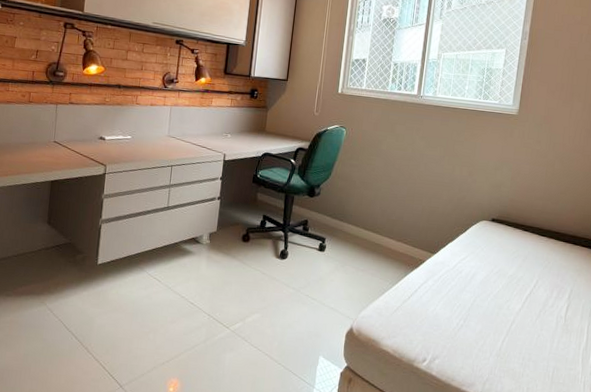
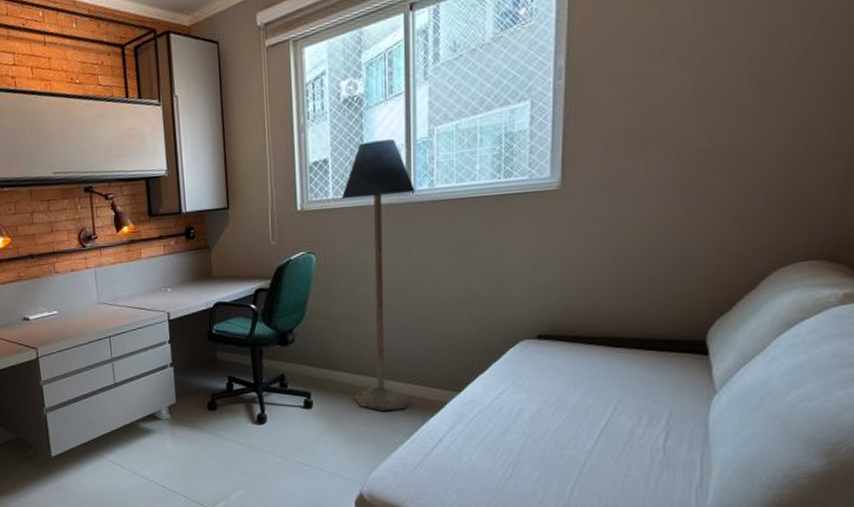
floor lamp: none [357,53,423,262] -> present [342,139,415,412]

